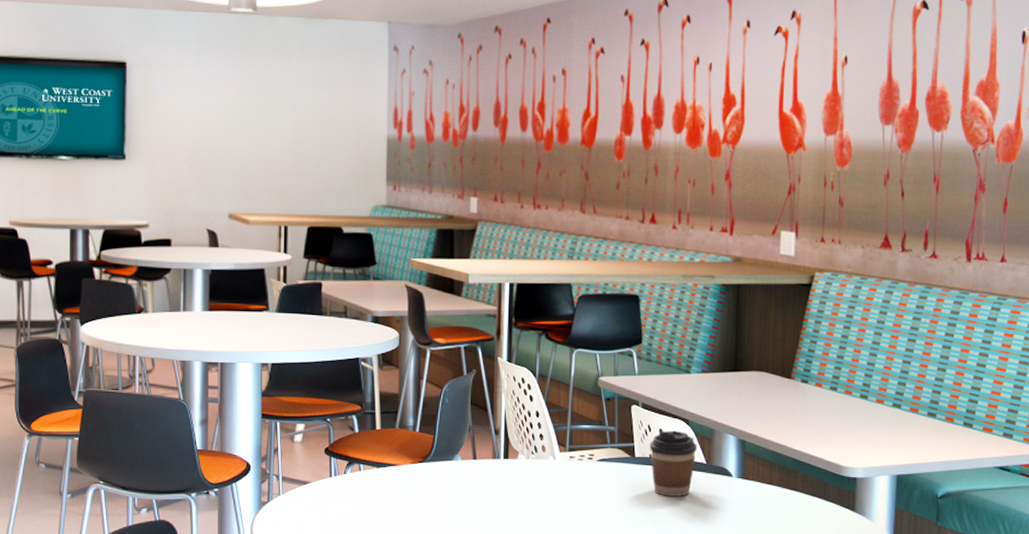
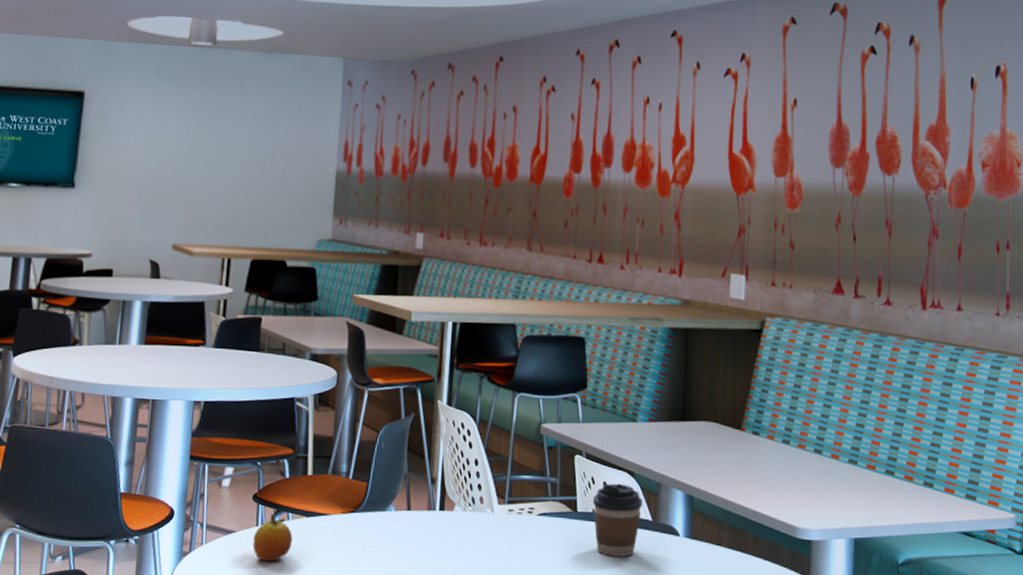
fruit: none [328,461,365,508] -> present [253,509,293,561]

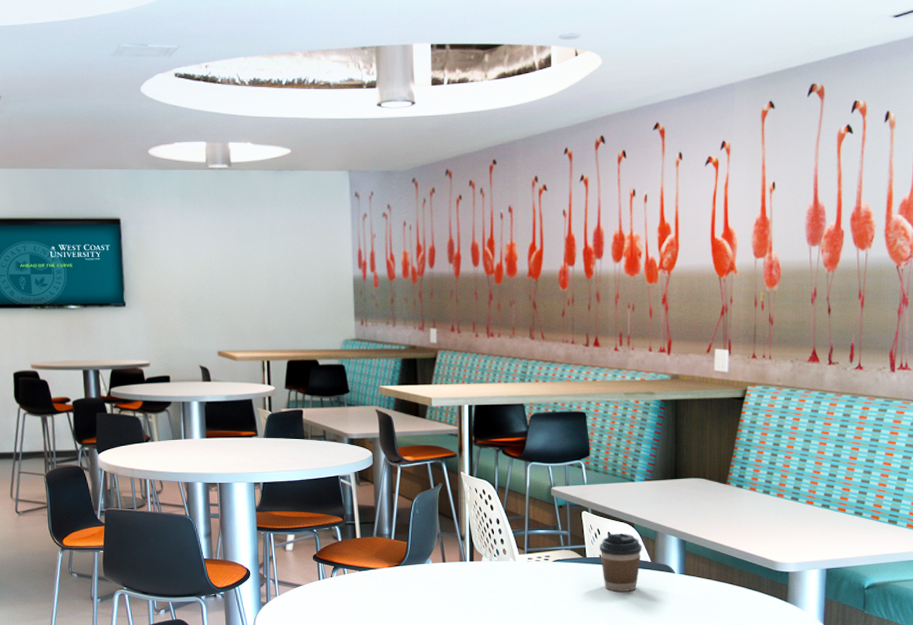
fruit: present [253,509,293,561] -> none [317,566,350,607]

